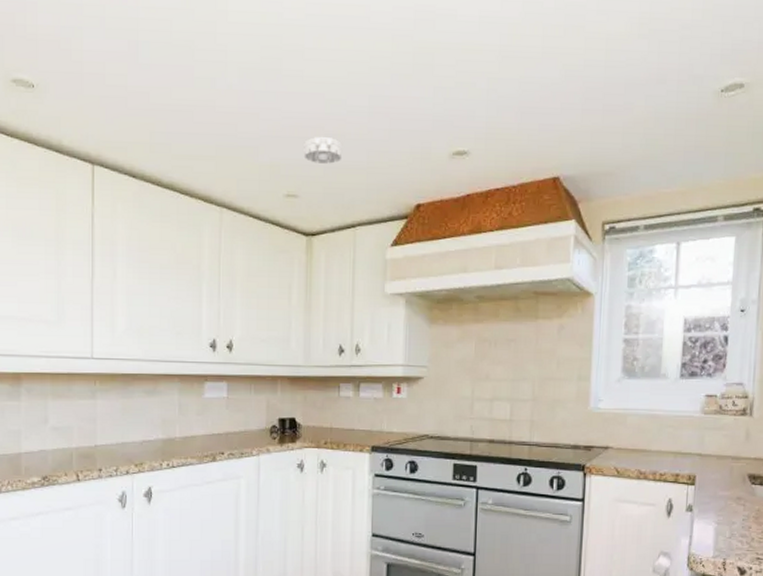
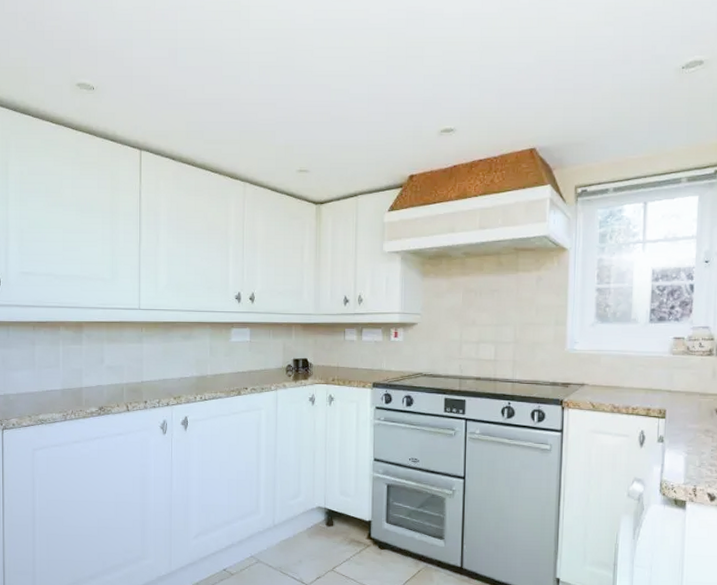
smoke detector: present [304,137,343,164] -> none [313,121,346,143]

